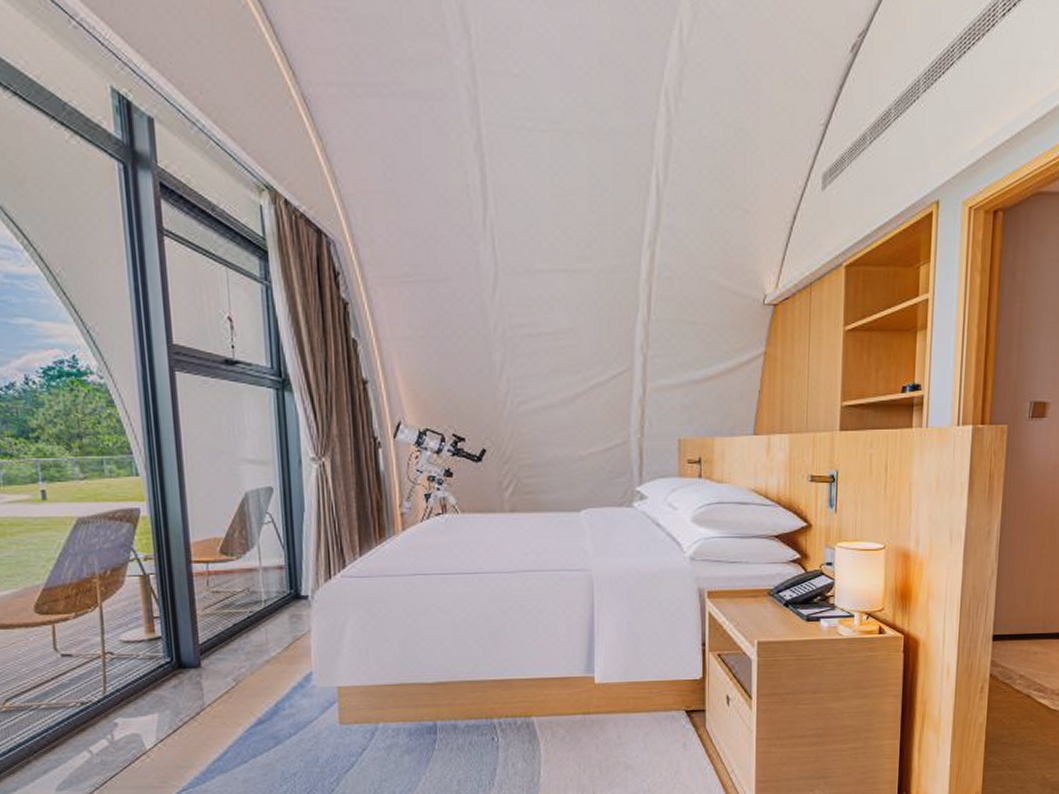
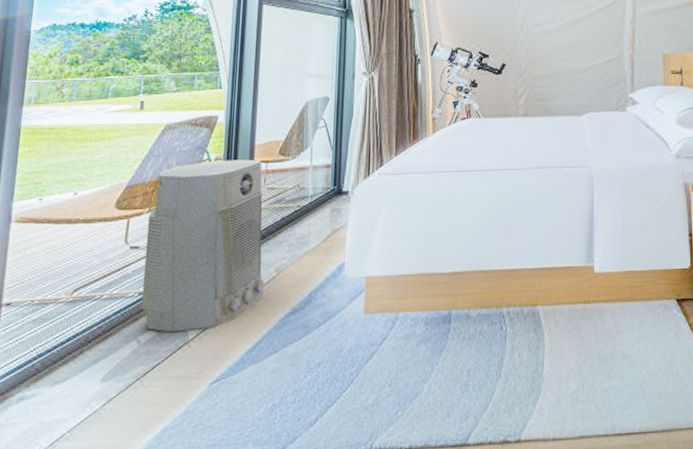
air purifier: none [76,559,224,743] -> present [141,159,265,332]

